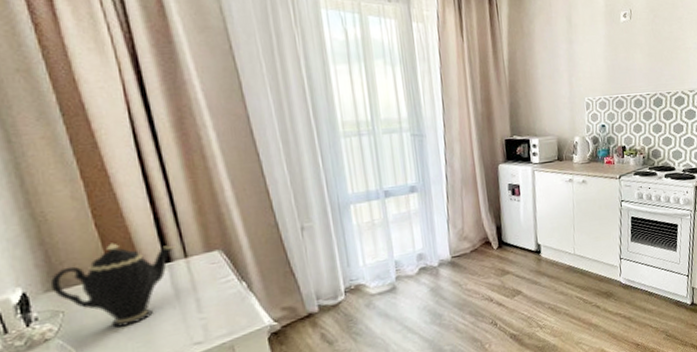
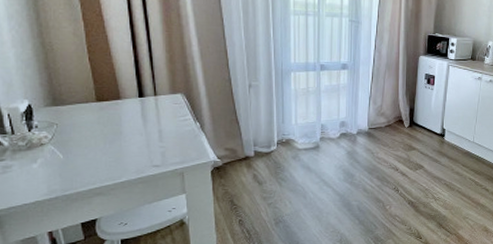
teapot: present [50,243,176,328] -> none [50,75,148,143]

